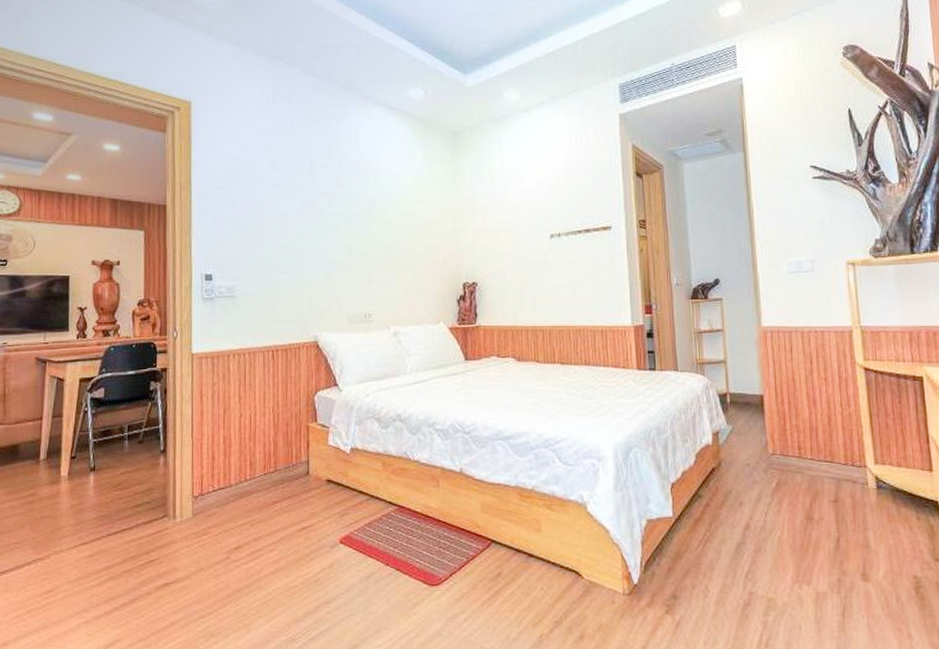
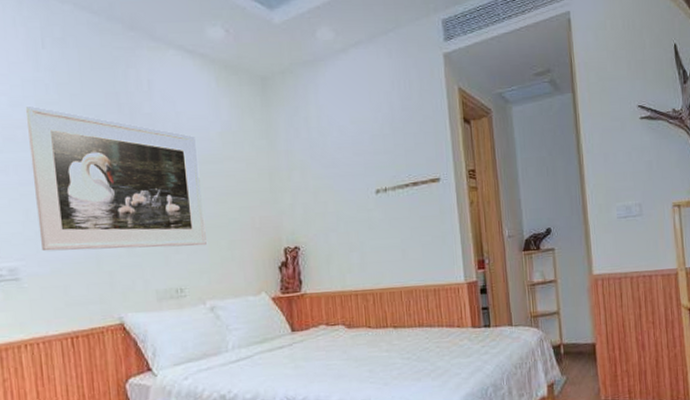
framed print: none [254,150,395,277] -> present [25,105,207,252]

